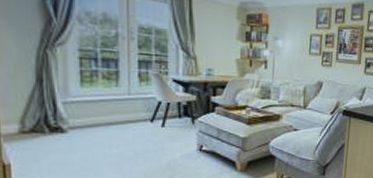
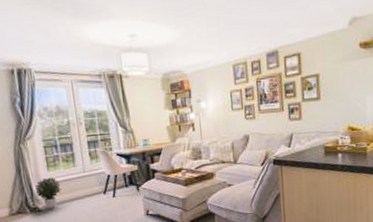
potted plant: none [60,95,96,132] -> present [34,178,61,210]

